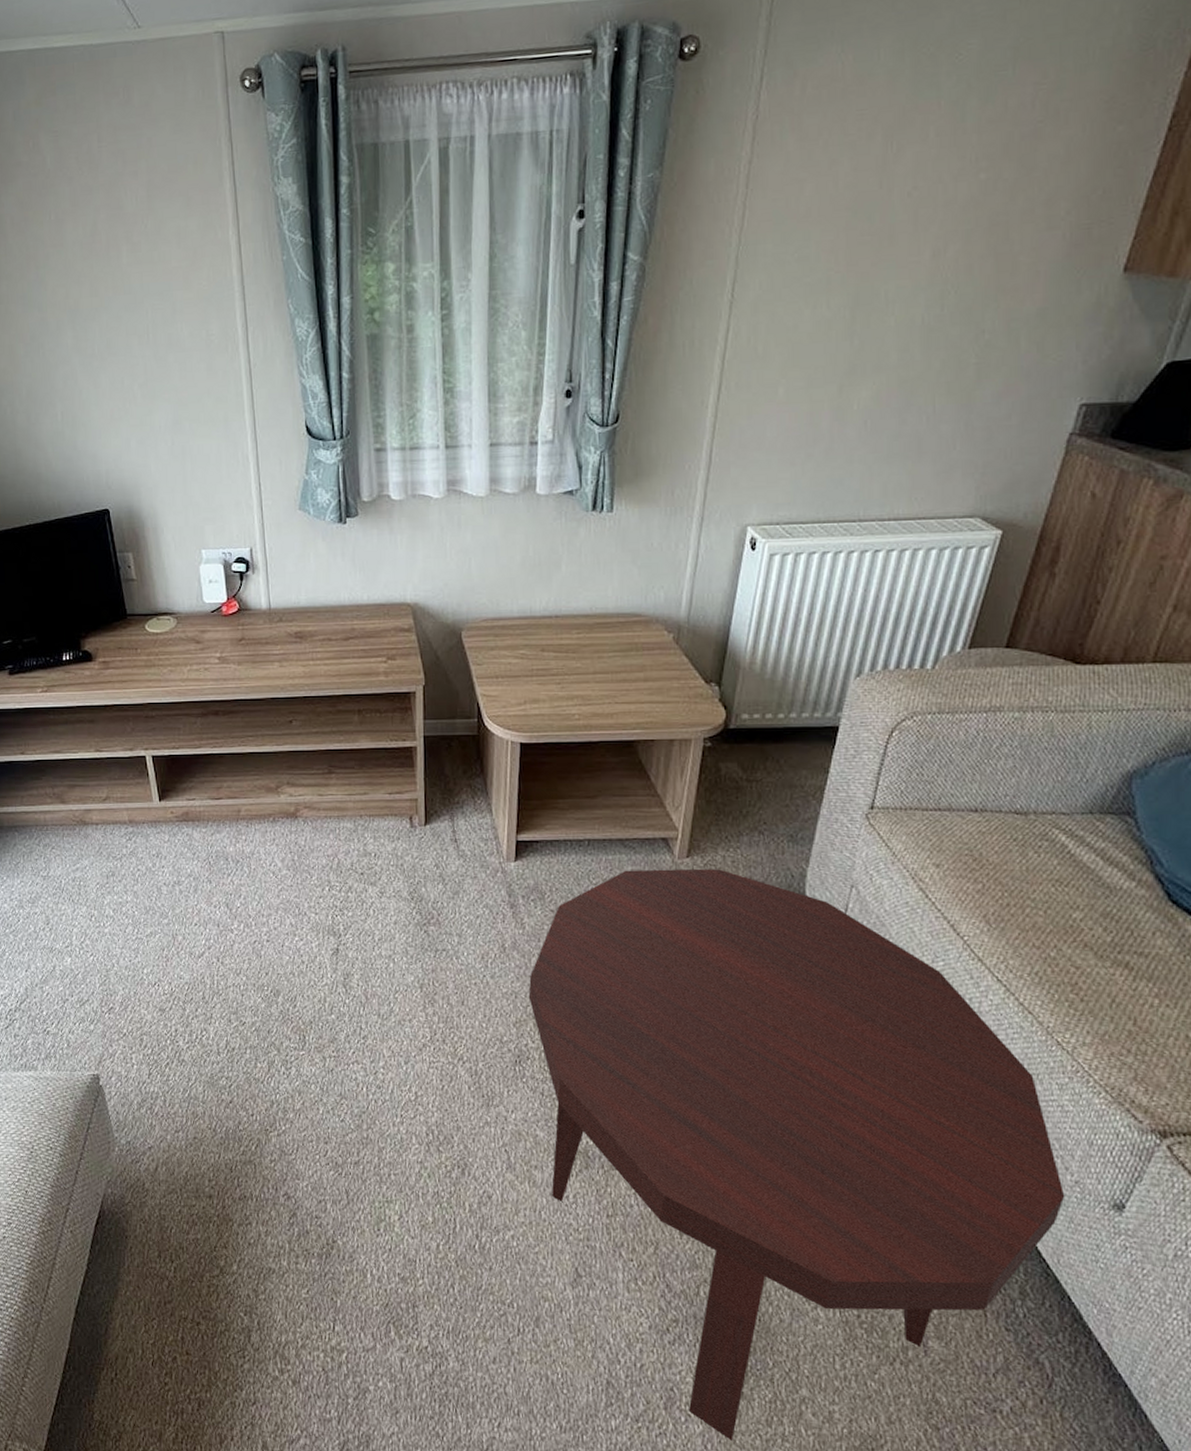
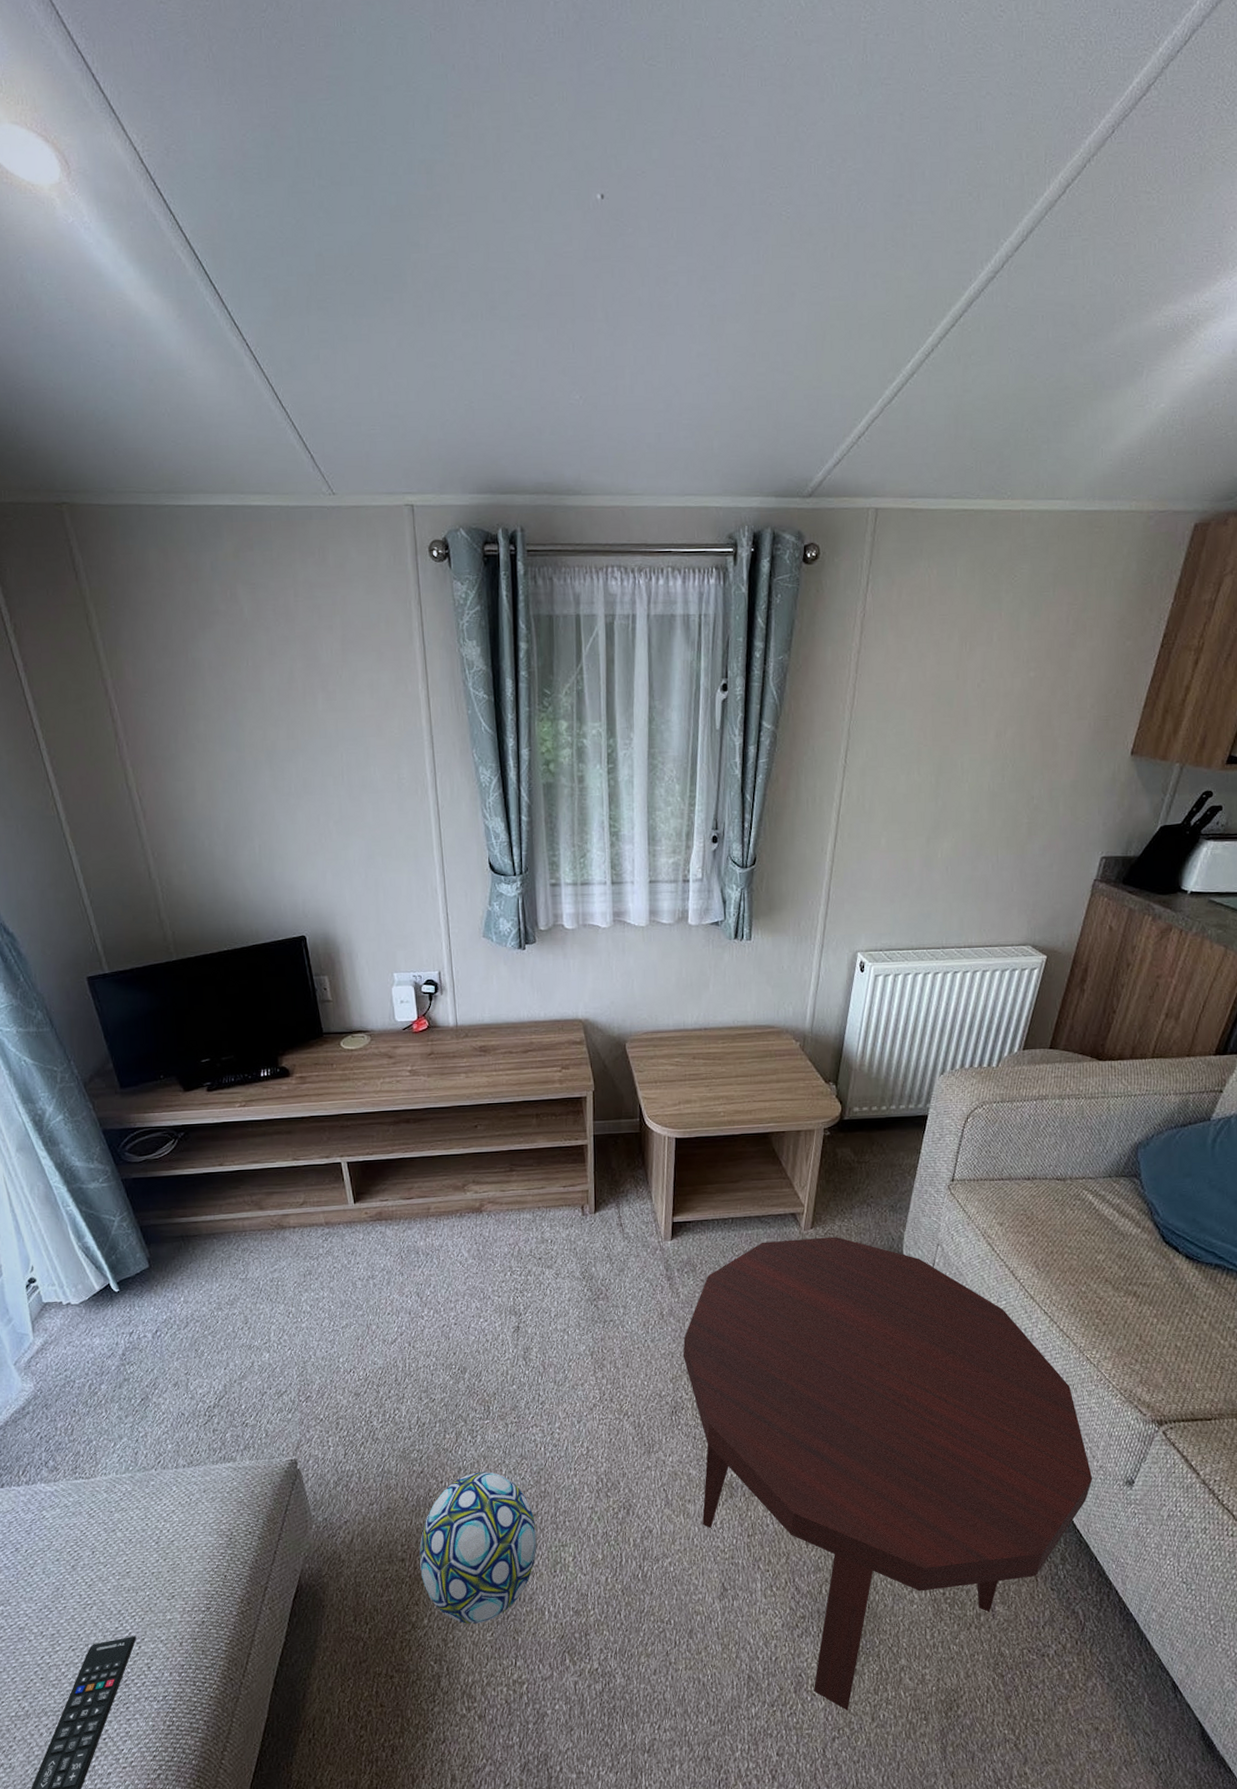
ball: none [228,1108,358,1278] -> present [419,1472,537,1624]

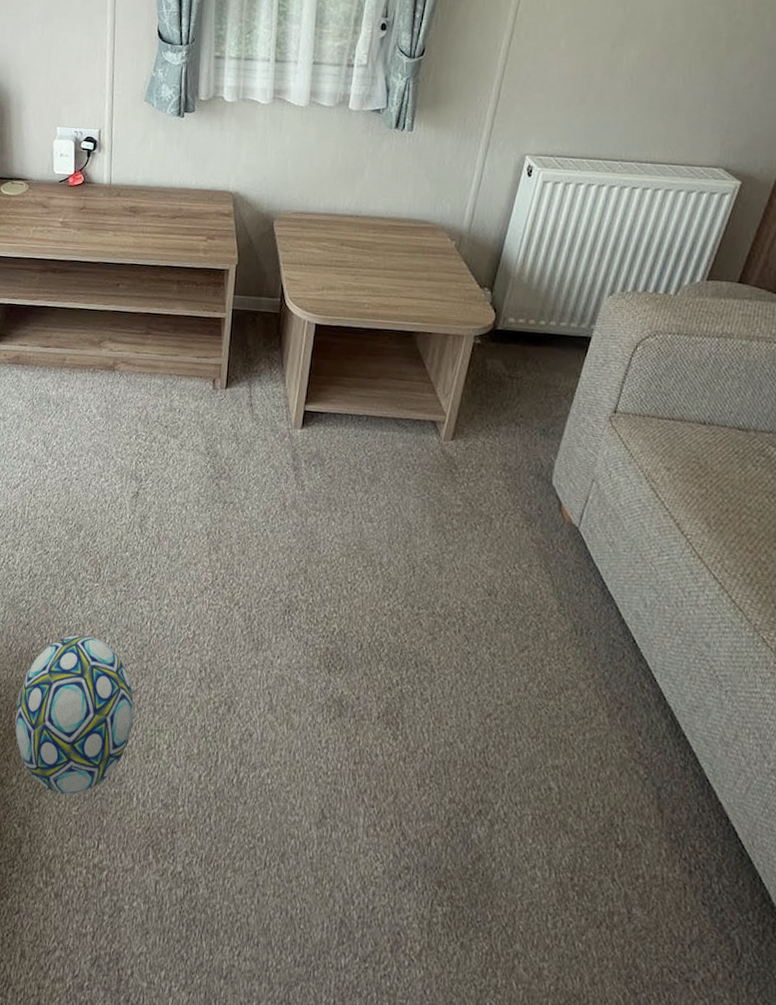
side table: present [683,1236,1093,1711] -> none [302,446,762,988]

